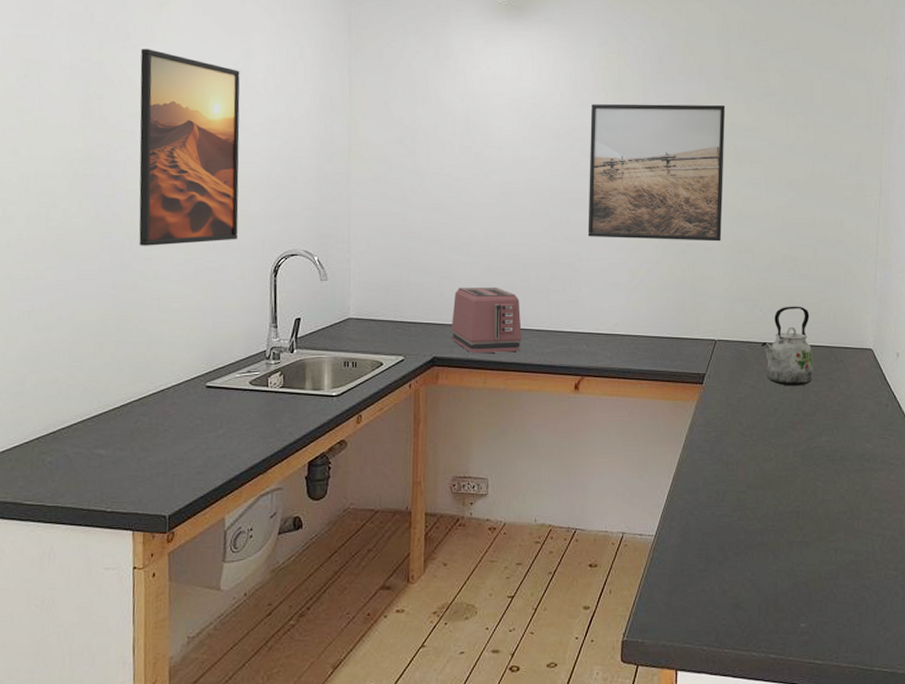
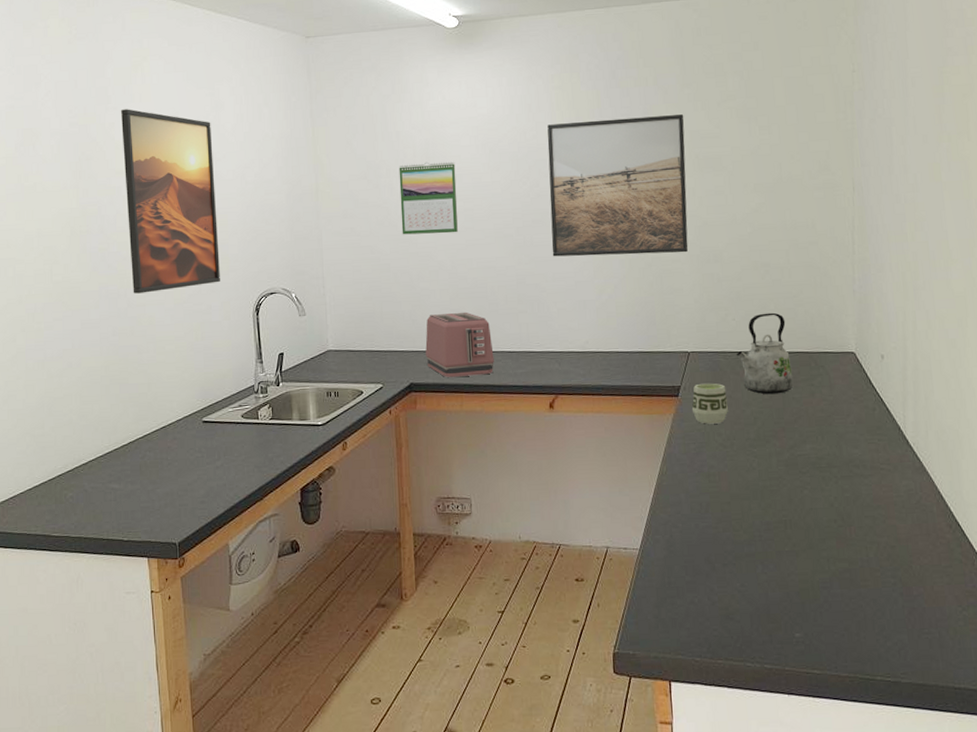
calendar: none [435,131,496,206] -> present [399,161,458,235]
cup: none [715,372,751,413] -> present [691,383,729,424]

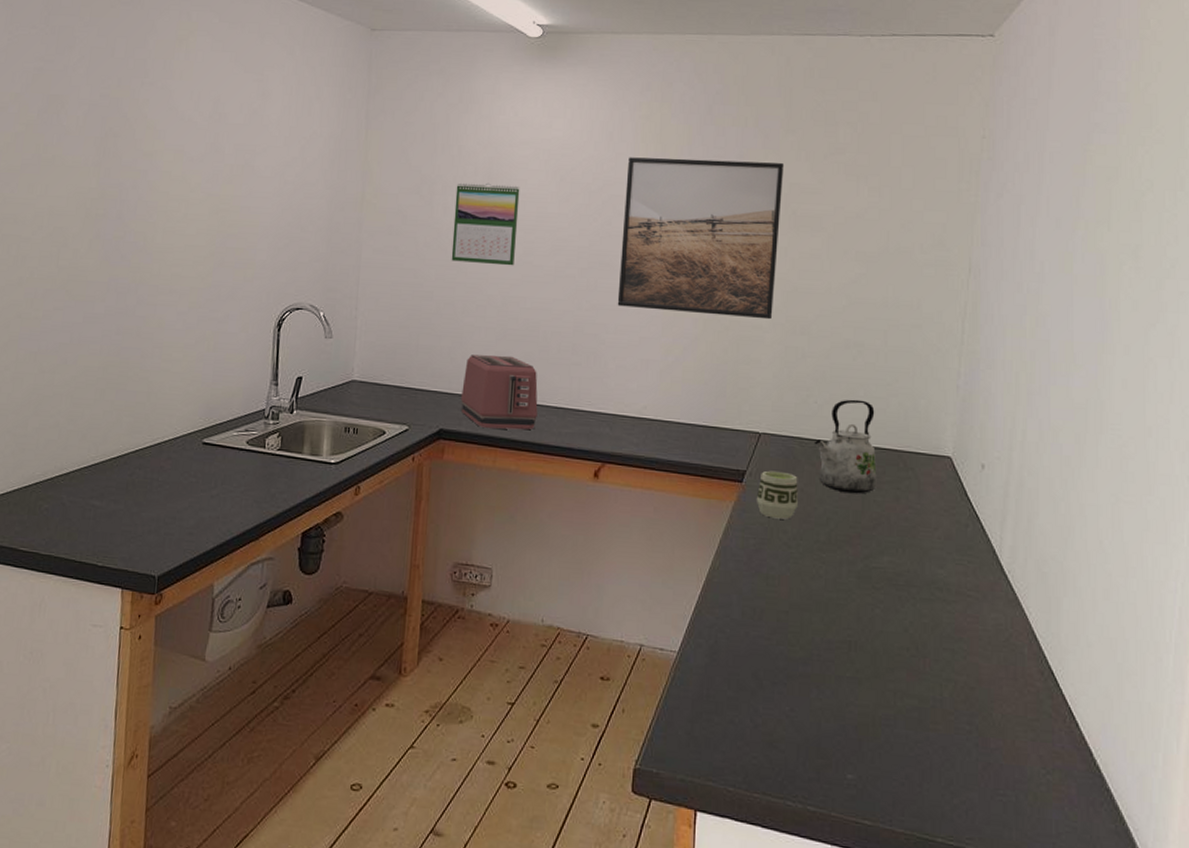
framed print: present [121,109,220,294] -> none [144,86,255,292]

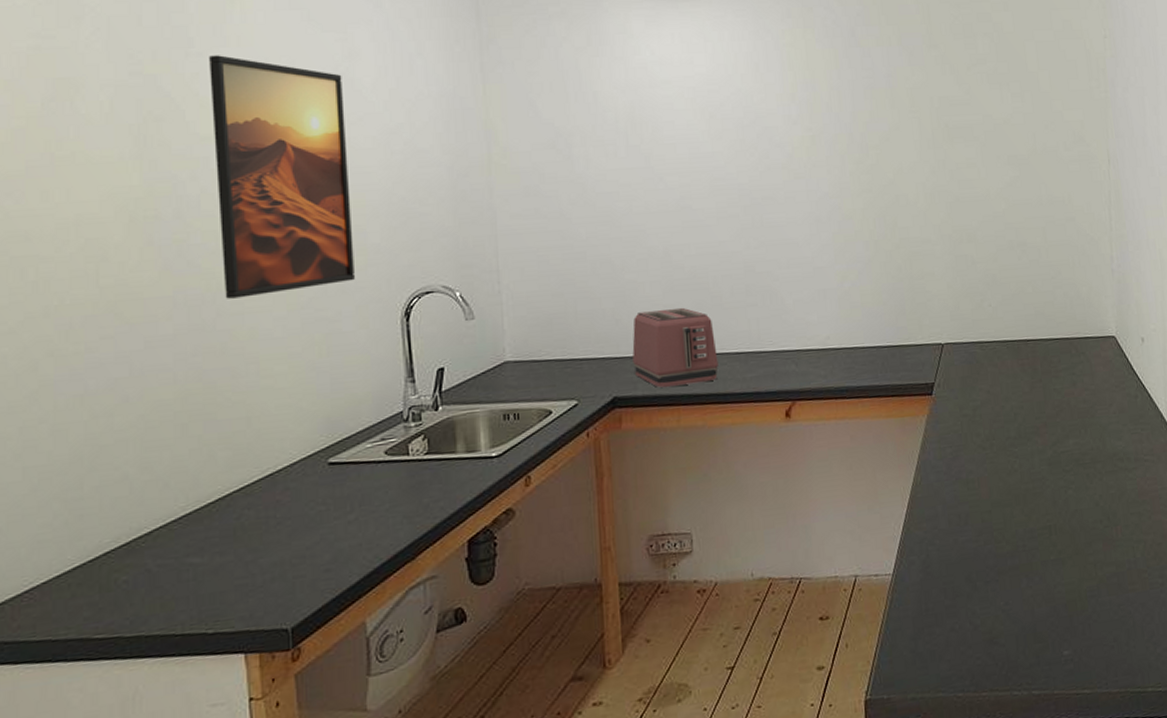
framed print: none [144,86,255,292] -> present [209,55,355,299]
calendar: present [451,182,520,266] -> none [596,128,672,216]
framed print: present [617,157,785,320] -> none [778,78,940,240]
cup: present [756,470,799,520] -> none [947,377,987,425]
kettle: present [814,399,877,494] -> none [993,296,1054,387]

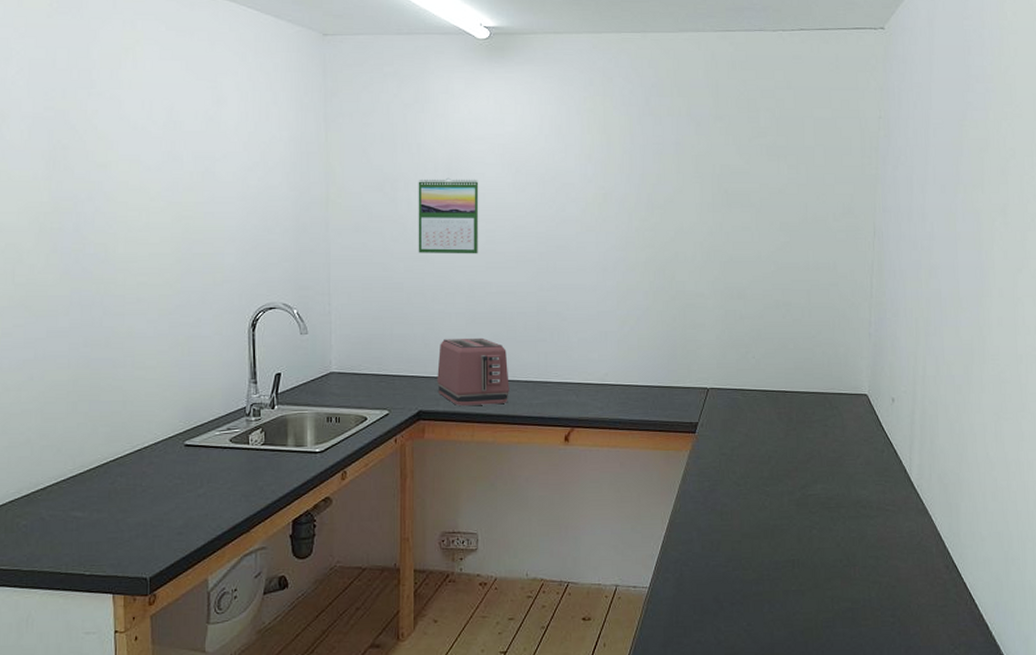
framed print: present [209,55,355,299] -> none [106,96,214,301]
calendar: none [596,128,672,216] -> present [418,177,479,254]

